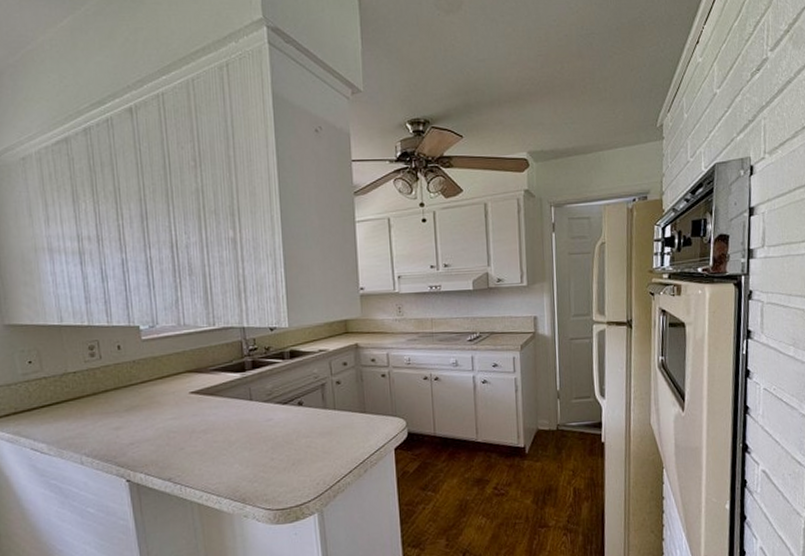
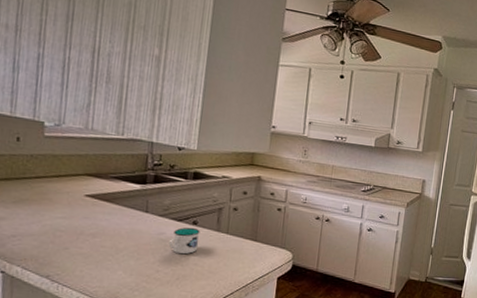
mug: none [278,409,308,439] -> present [168,227,200,255]

